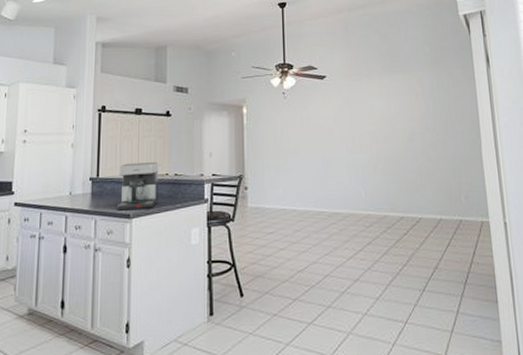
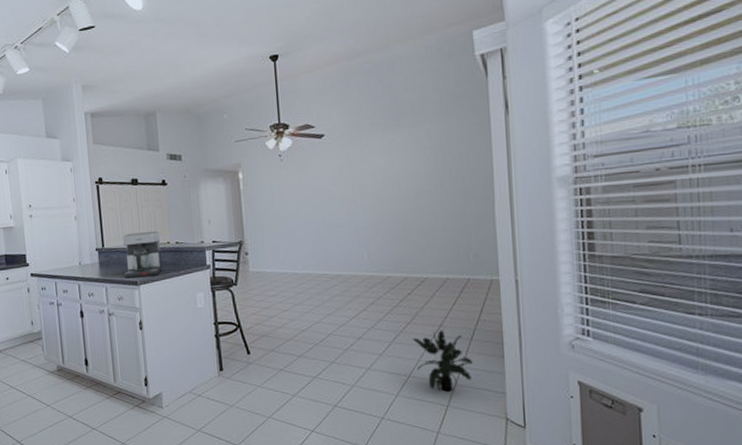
potted plant: none [409,272,469,340] -> present [413,330,473,392]

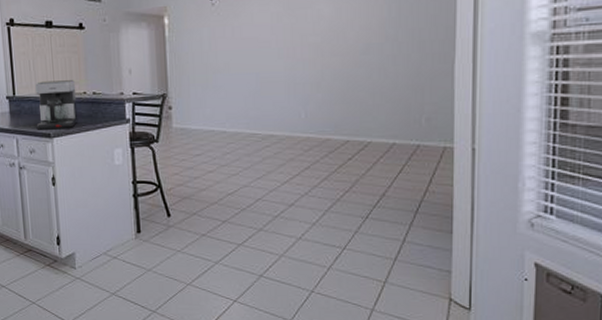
potted plant: present [413,330,473,392] -> none [351,200,417,267]

